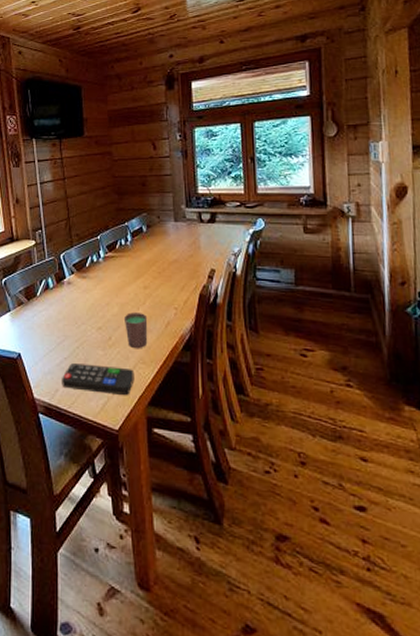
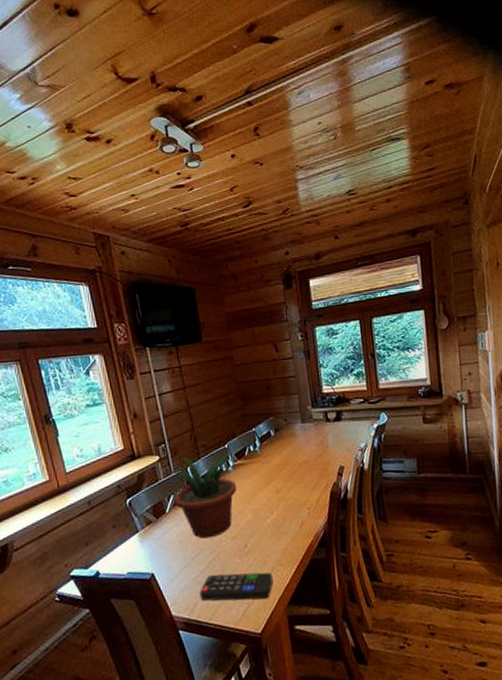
potted plant: none [39,244,110,326] -> present [165,452,239,539]
cup: present [125,312,148,349] -> none [259,516,283,553]

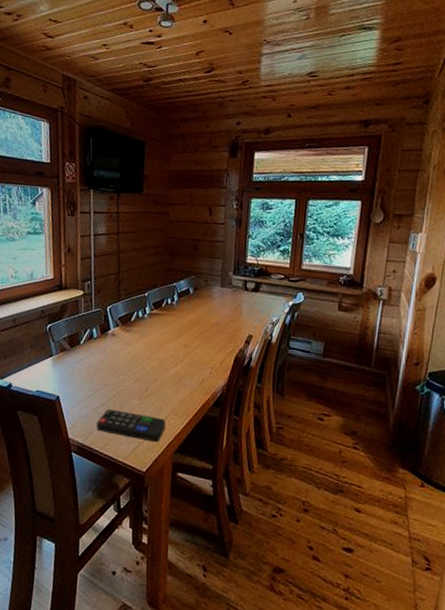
potted plant: present [165,452,239,539] -> none [86,296,156,376]

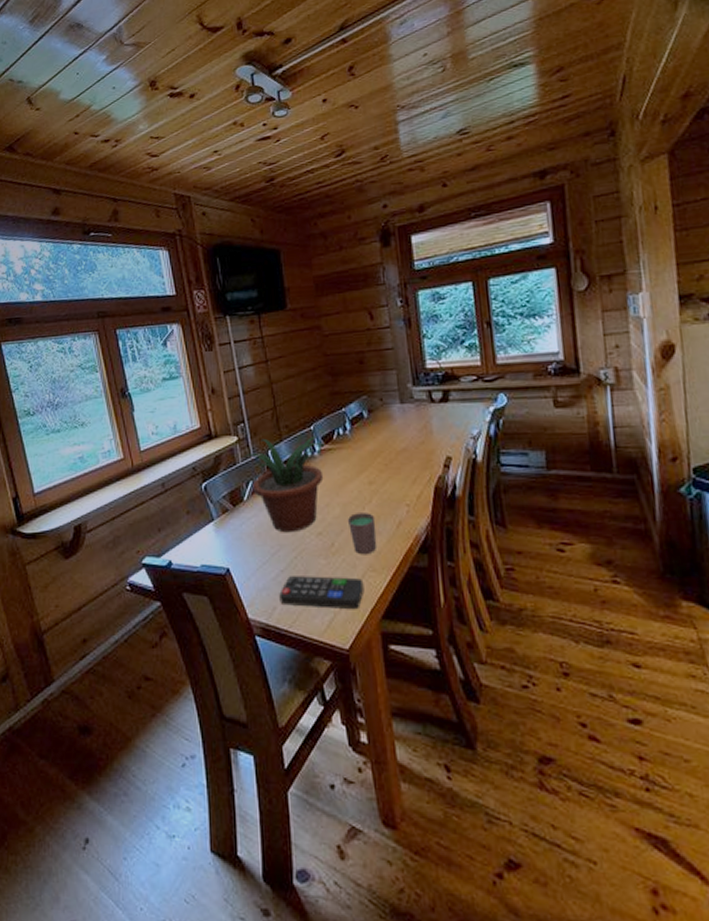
potted plant: none [86,296,156,376] -> present [244,435,326,533]
cup: none [162,368,184,402] -> present [348,513,376,555]

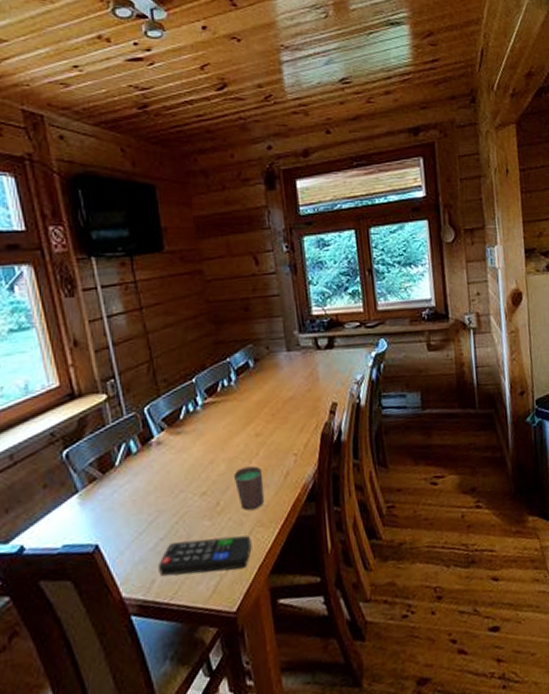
potted plant: present [244,435,326,533] -> none [114,388,210,497]

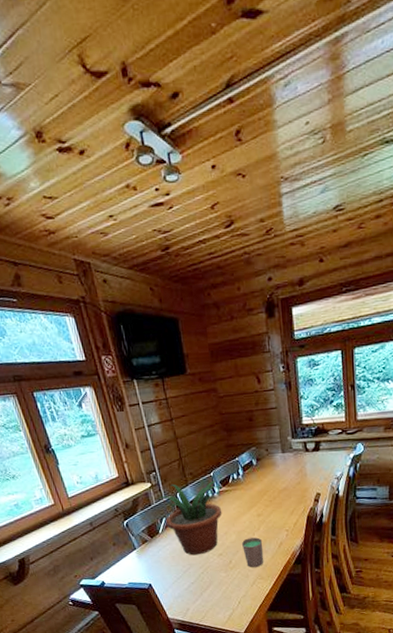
potted plant: none [114,388,210,497] -> present [157,480,224,556]
remote control: present [158,535,252,577] -> none [191,584,255,607]

